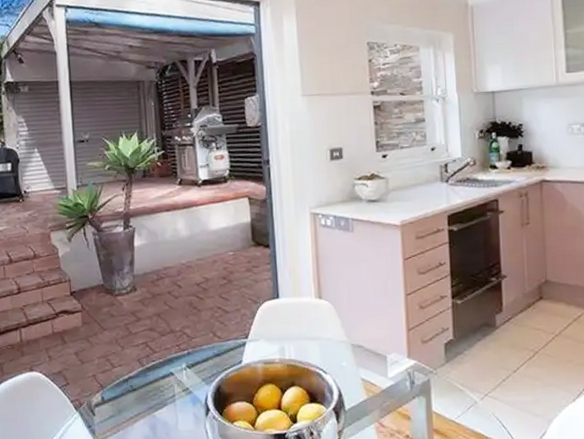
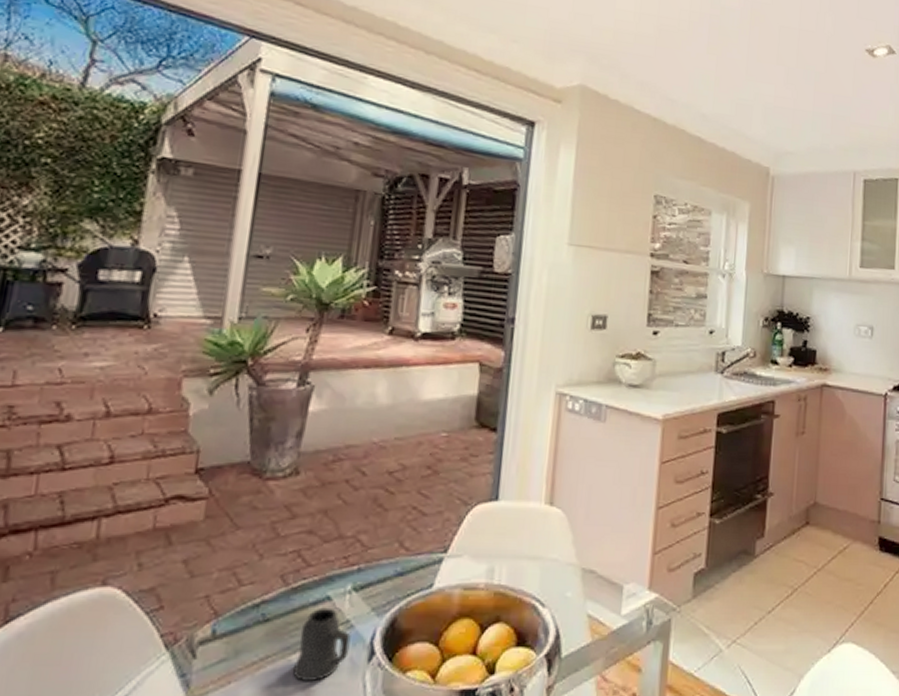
mug: none [157,380,192,429] -> present [292,607,351,681]

